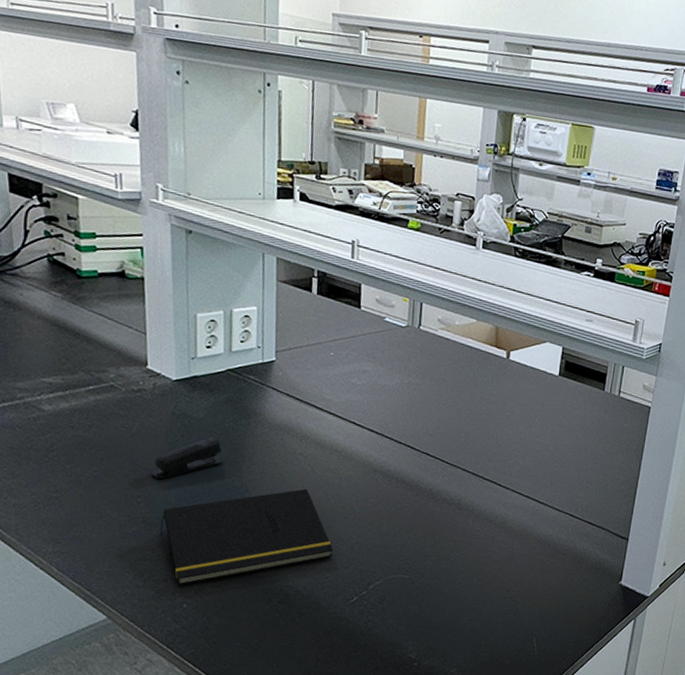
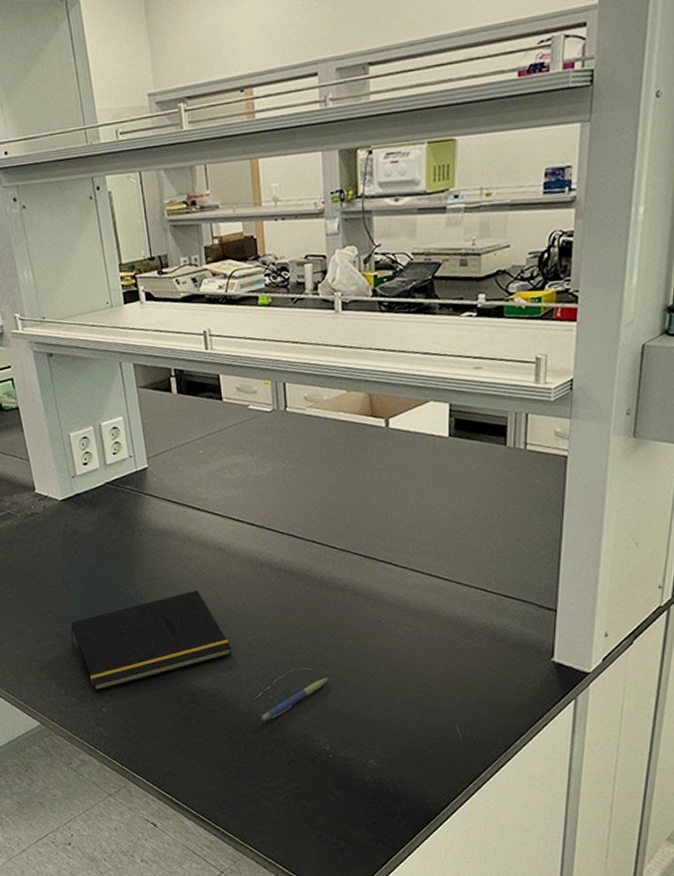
stapler: present [151,437,224,478] -> none [55,549,116,594]
pen: none [353,586,424,626] -> present [261,677,329,721]

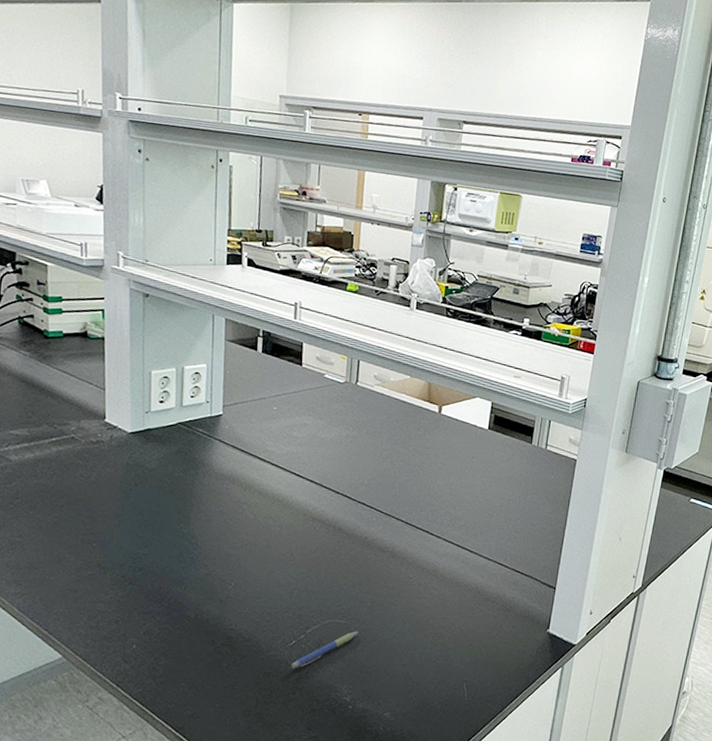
notepad: present [71,589,232,692] -> none [112,535,274,628]

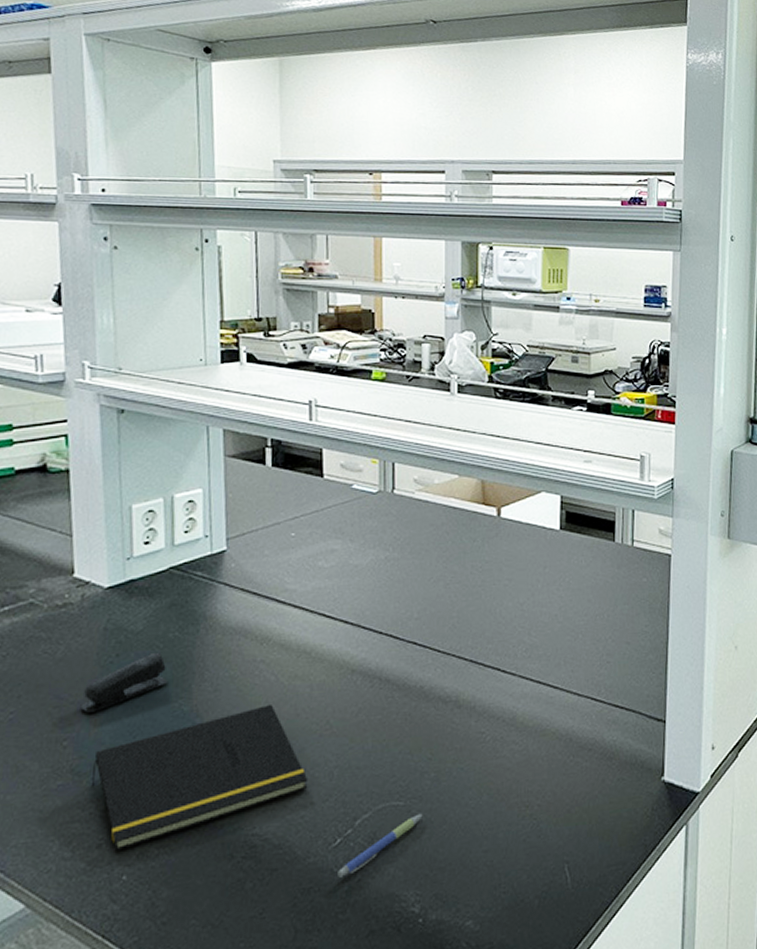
stapler: none [106,486,173,525] -> present [80,652,169,713]
notepad: none [112,535,274,628] -> present [90,703,308,852]

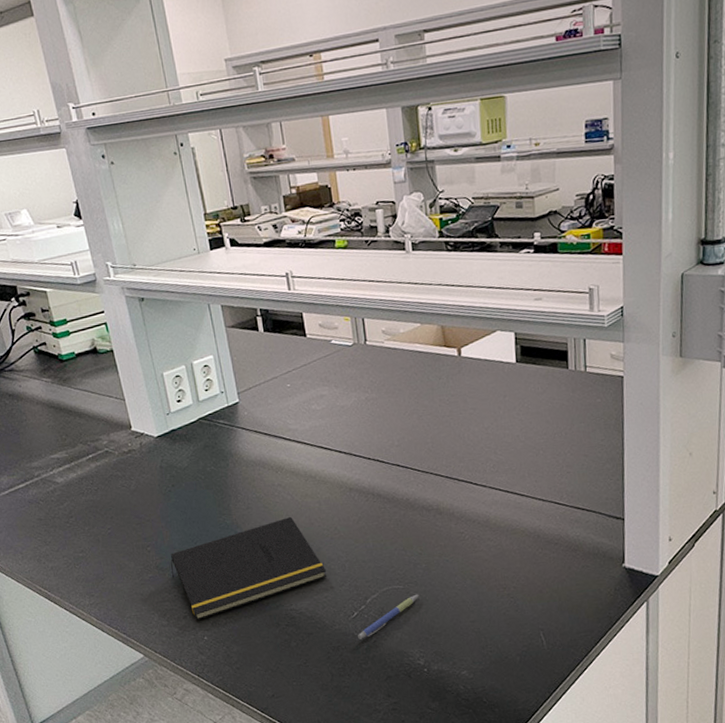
stapler: present [80,652,169,713] -> none [154,482,213,527]

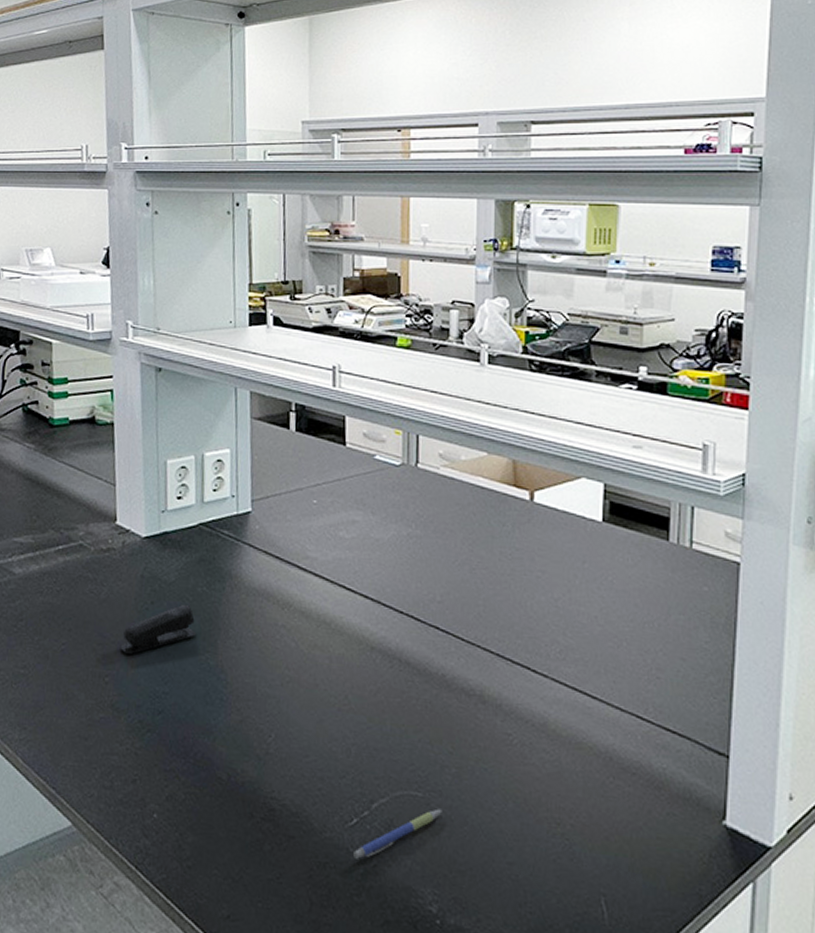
stapler: none [154,482,213,527] -> present [120,604,197,654]
notepad: present [170,516,327,621] -> none [128,670,326,790]

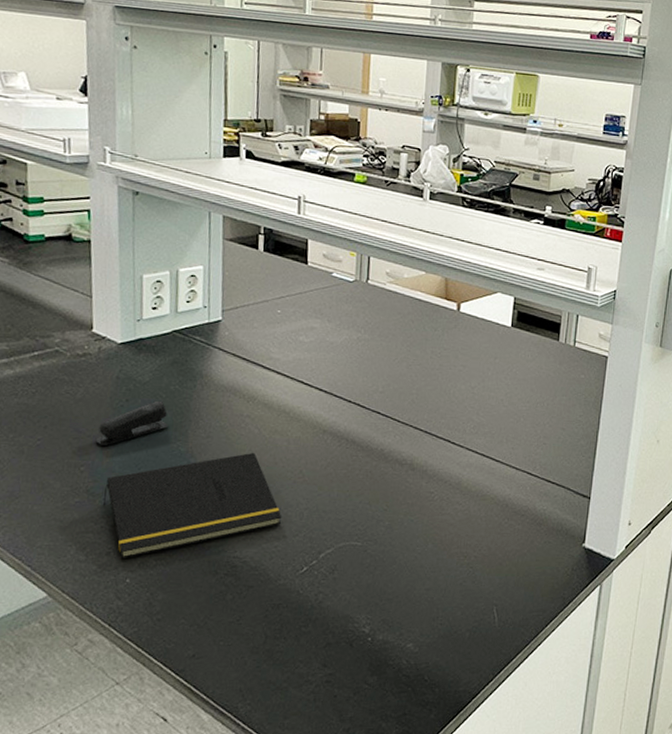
notepad: none [128,670,326,790] -> present [102,452,282,560]
pen: present [353,808,442,859] -> none [303,553,377,598]

